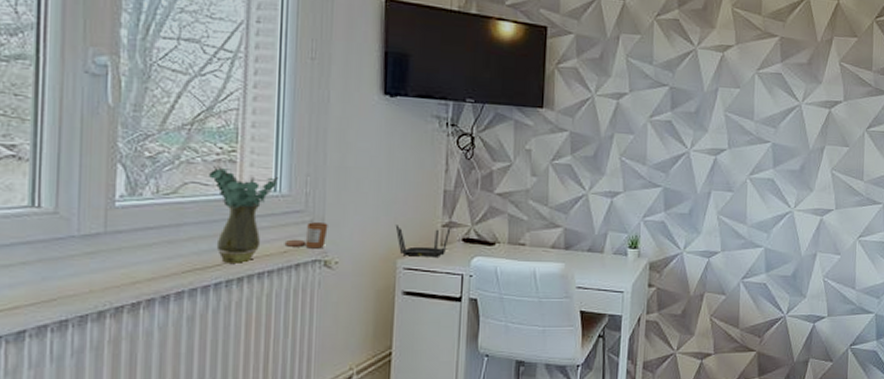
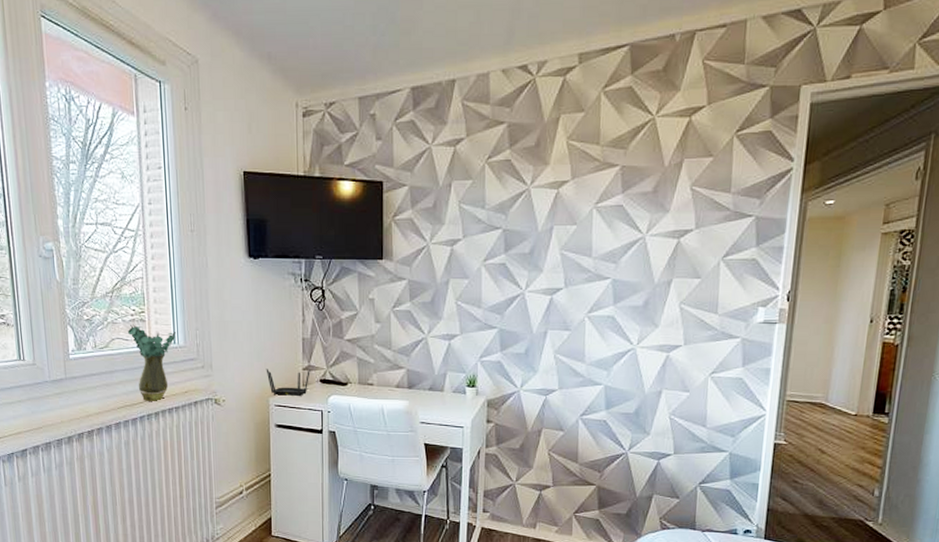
candle: present [284,222,328,249] -> none [185,368,215,389]

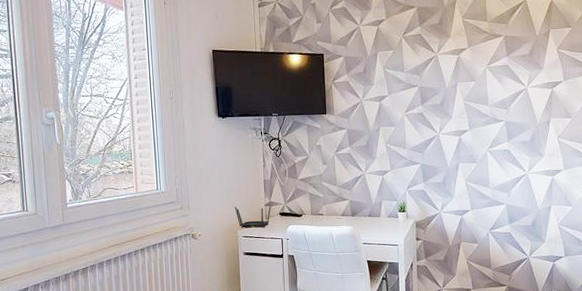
vase: present [128,324,176,401] -> none [118,176,158,240]

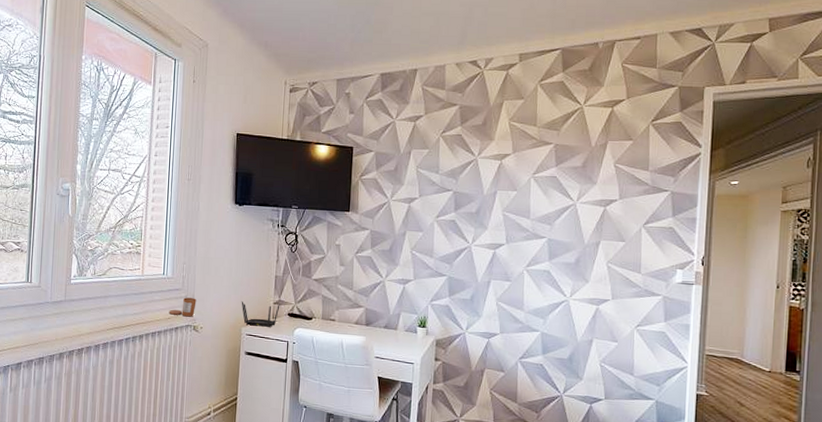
candle: none [166,208,192,227] -> present [168,297,197,317]

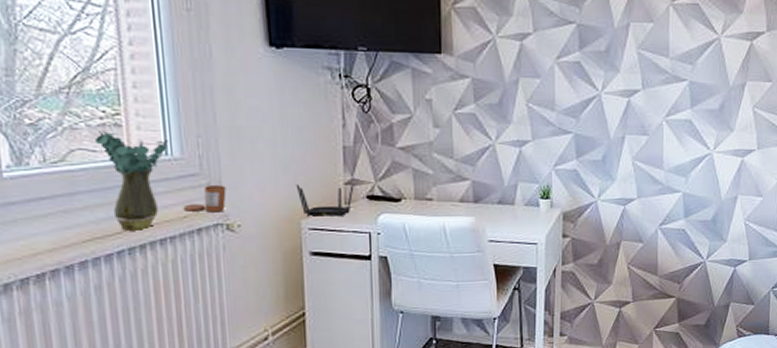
vase: none [124,256,166,325] -> present [95,130,168,231]

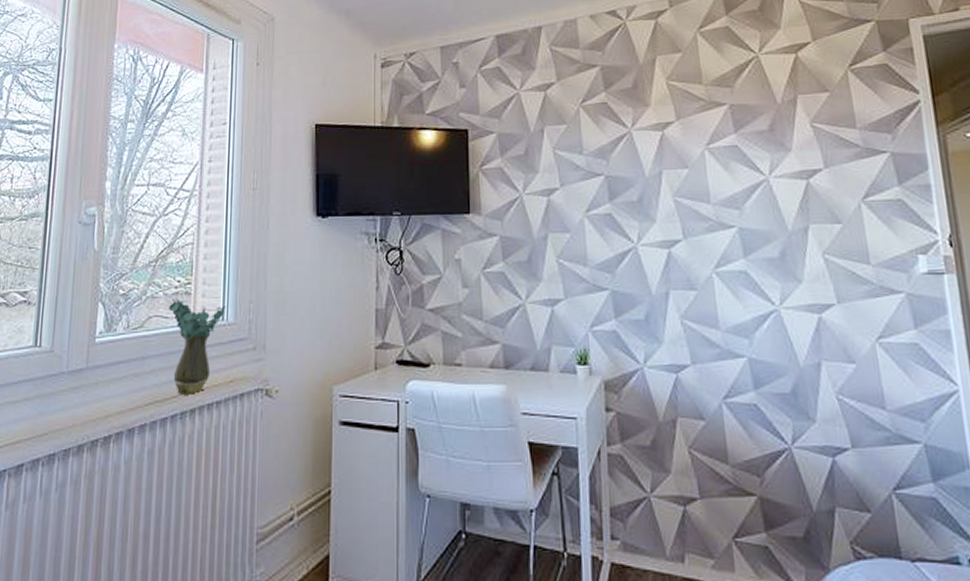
candle: present [183,185,227,213] -> none [230,350,269,377]
wifi router: present [295,184,354,217] -> none [330,348,385,383]

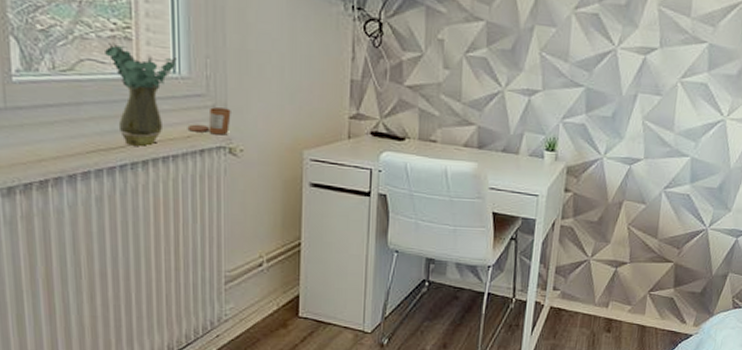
candle: none [230,350,269,377] -> present [187,107,231,135]

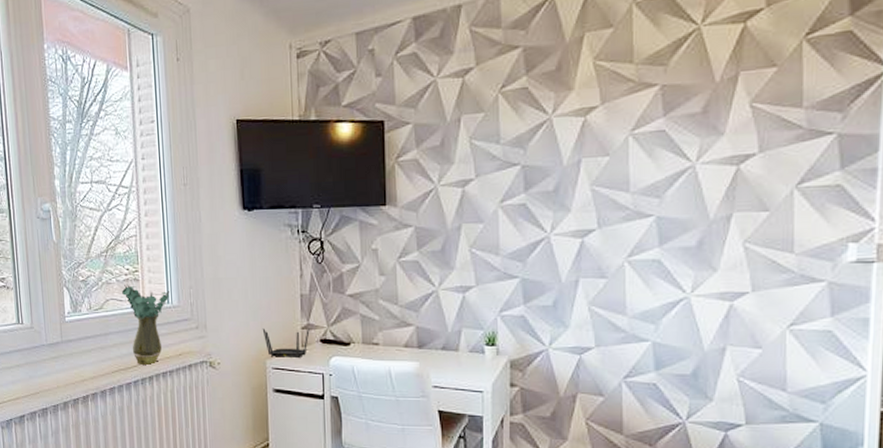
candle: present [187,107,231,135] -> none [179,329,210,352]
wifi router: none [300,114,359,150] -> present [262,328,310,357]

